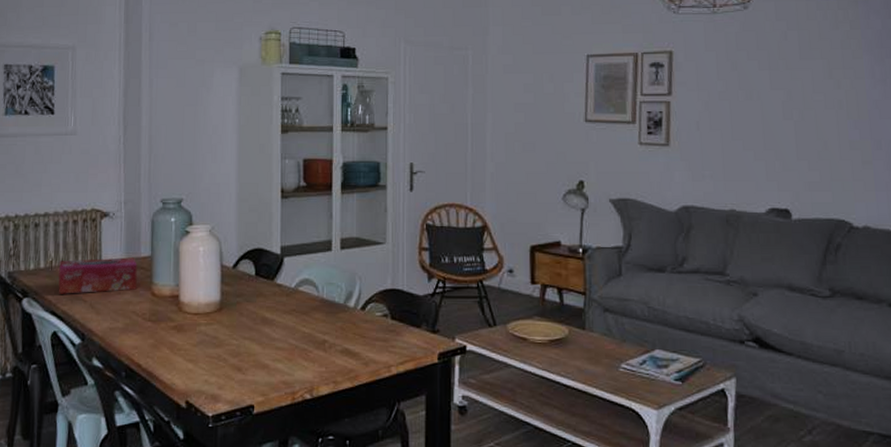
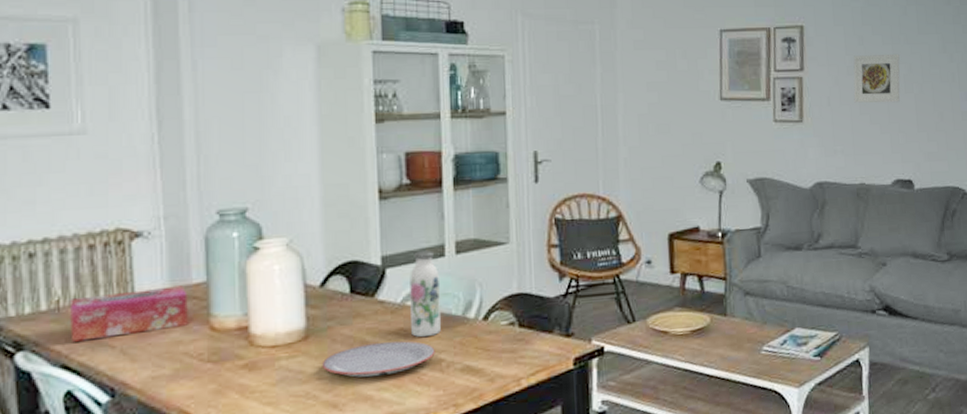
plate: none [231,319,320,349] -> present [321,341,435,378]
water bottle: none [302,245,327,320] -> present [410,250,442,337]
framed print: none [725,79,778,129] -> present [853,53,900,103]

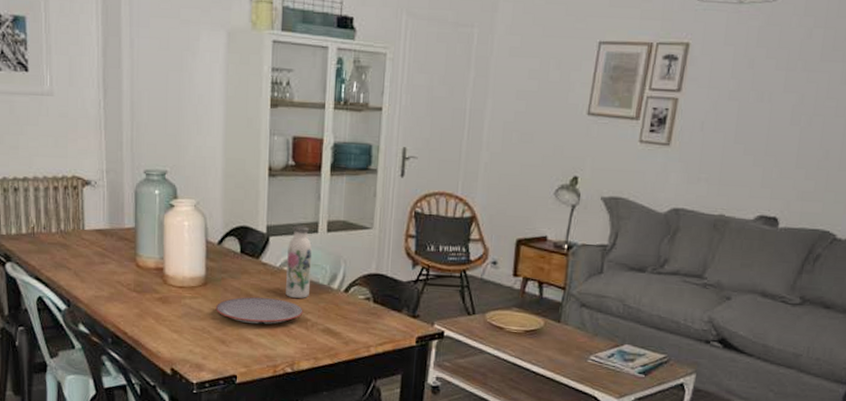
tissue box: present [70,285,188,342] -> none [41,227,121,261]
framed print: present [853,53,900,103] -> none [730,80,792,135]

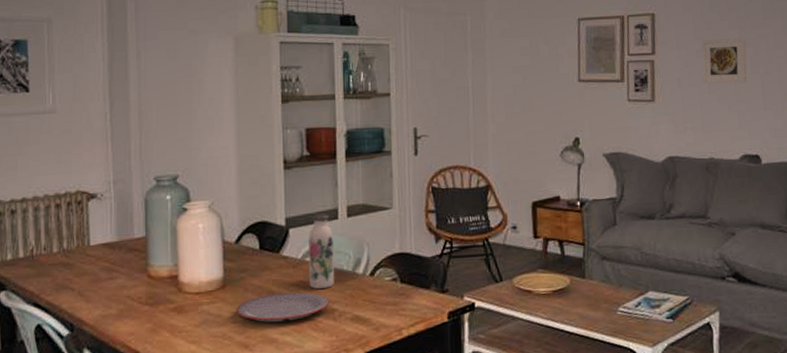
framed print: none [730,80,792,135] -> present [702,37,747,84]

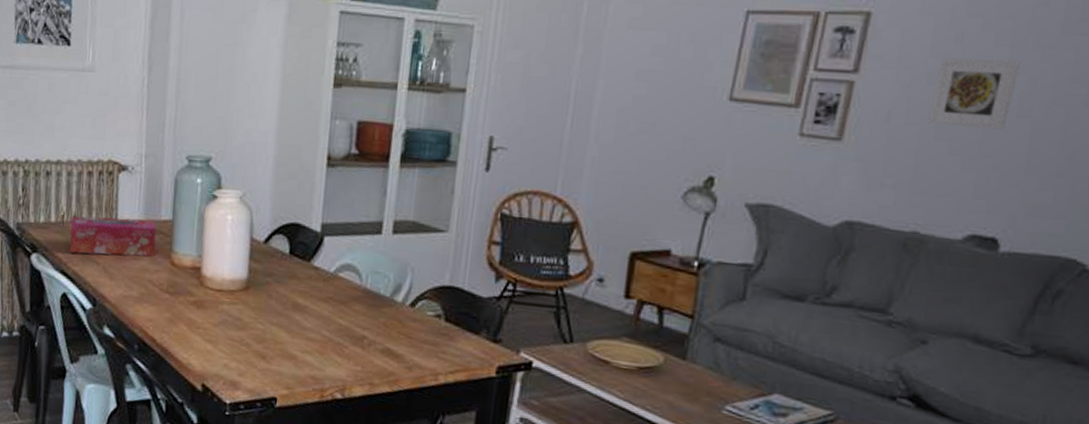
tissue box: none [41,239,131,284] -> present [69,216,157,257]
plate: present [236,292,330,323] -> none [256,305,360,340]
water bottle: present [309,214,335,290] -> none [339,224,374,312]

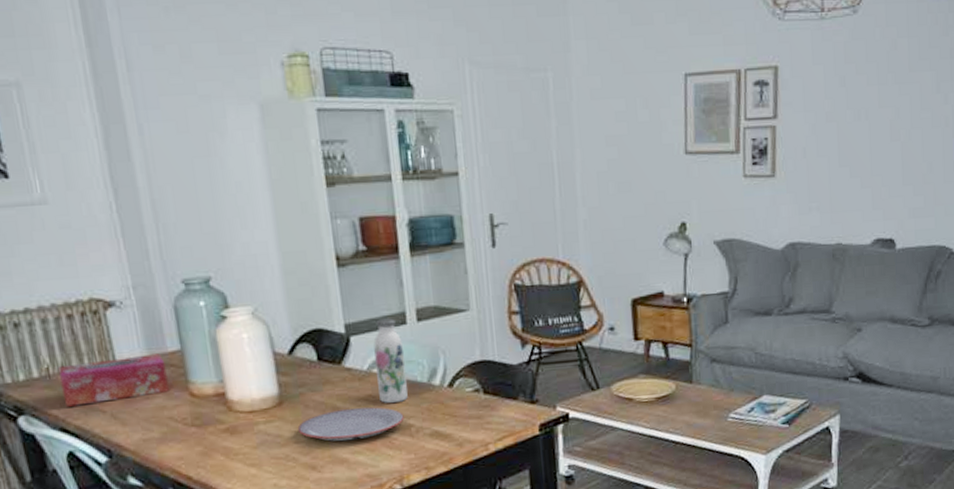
plate: none [256,305,360,340] -> present [297,407,404,442]
water bottle: none [339,224,374,312] -> present [373,318,408,404]
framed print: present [928,58,1020,130] -> none [832,95,886,154]

